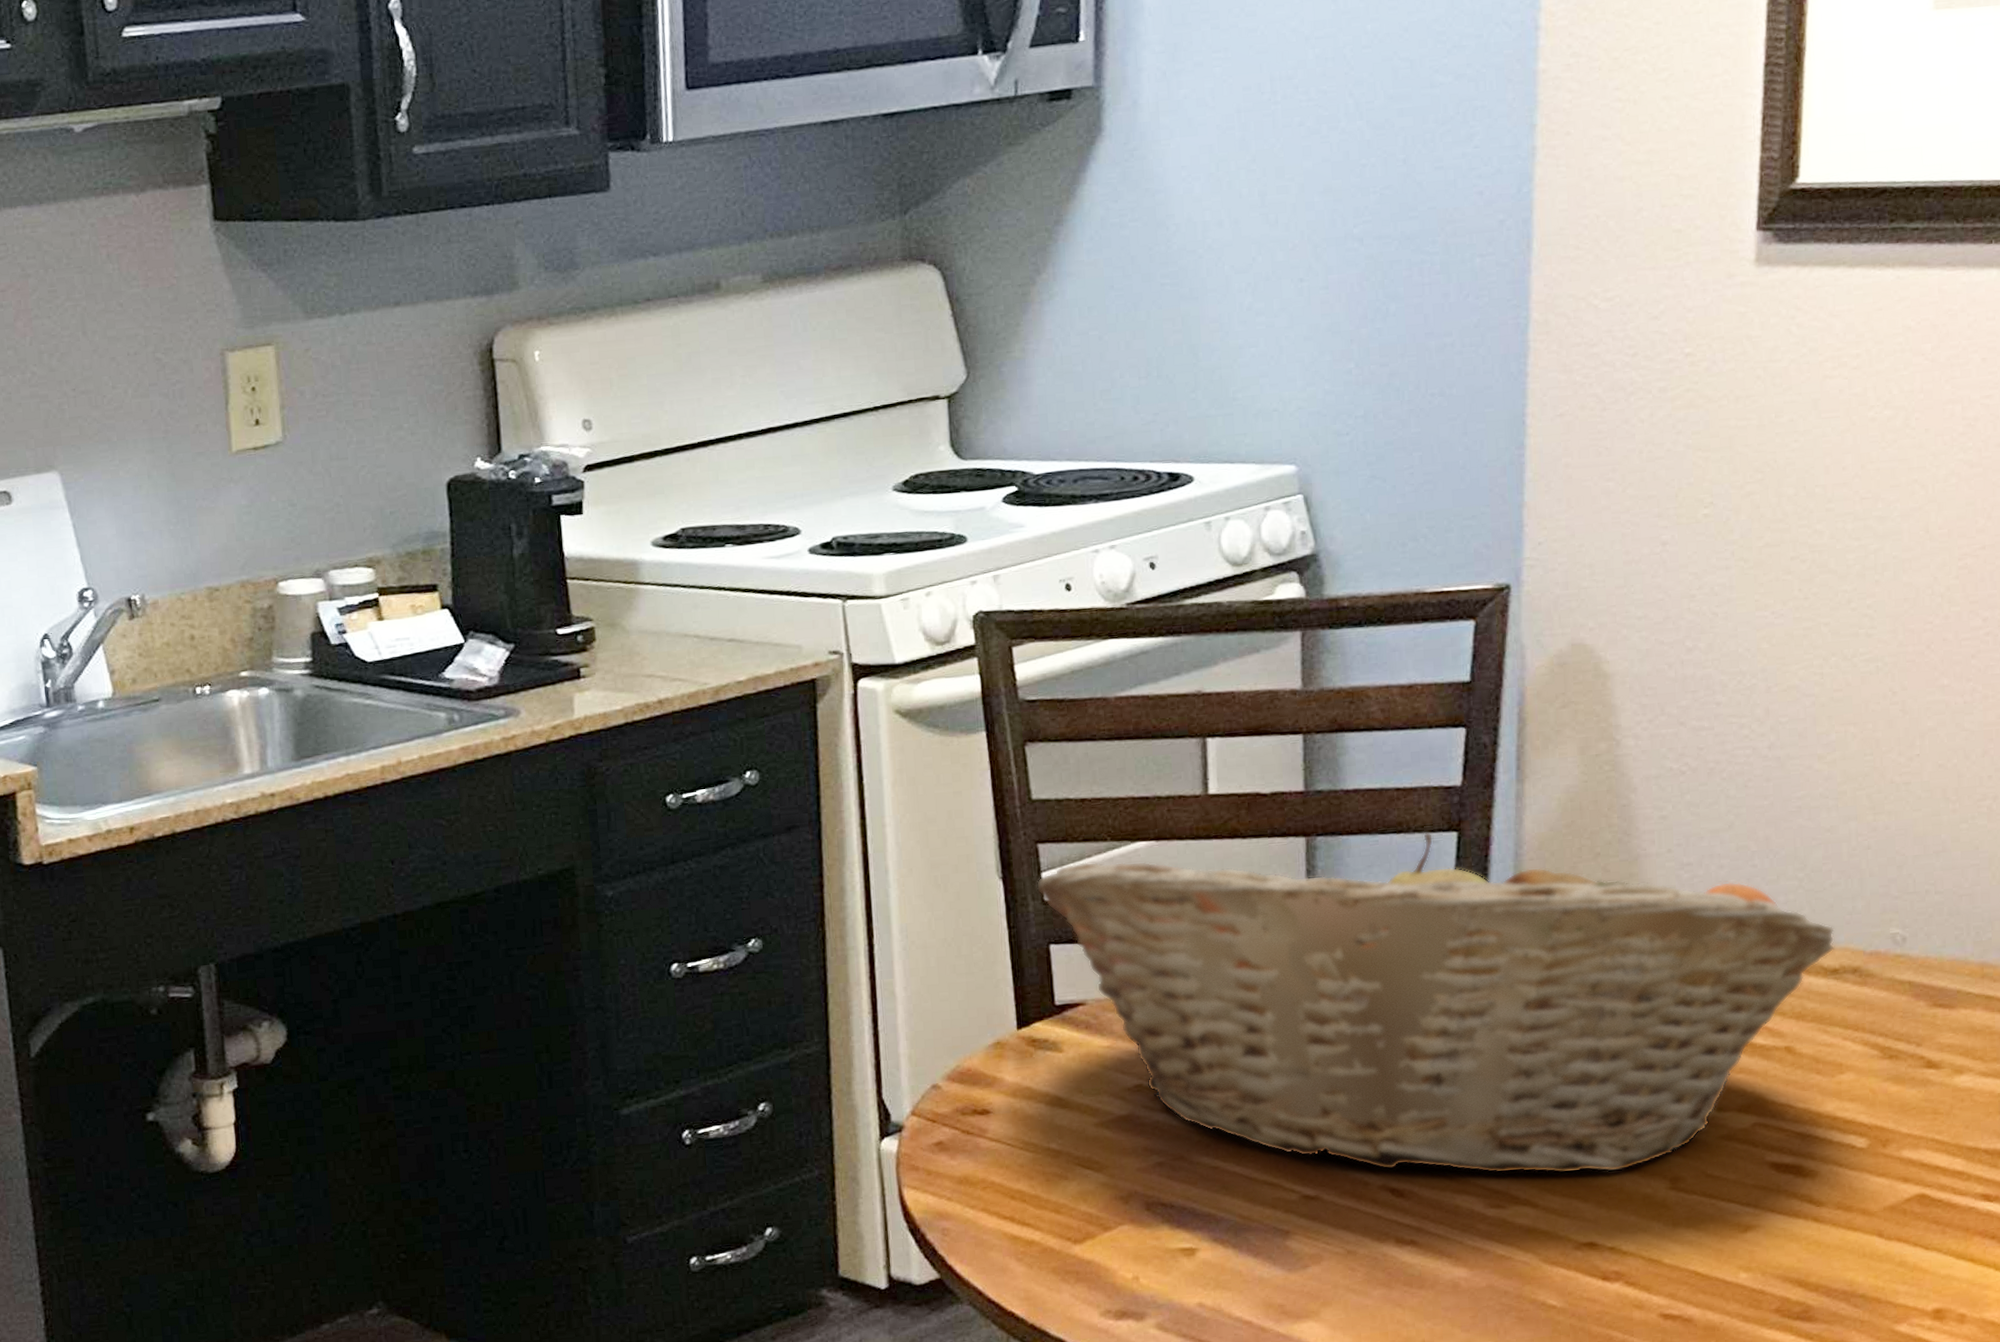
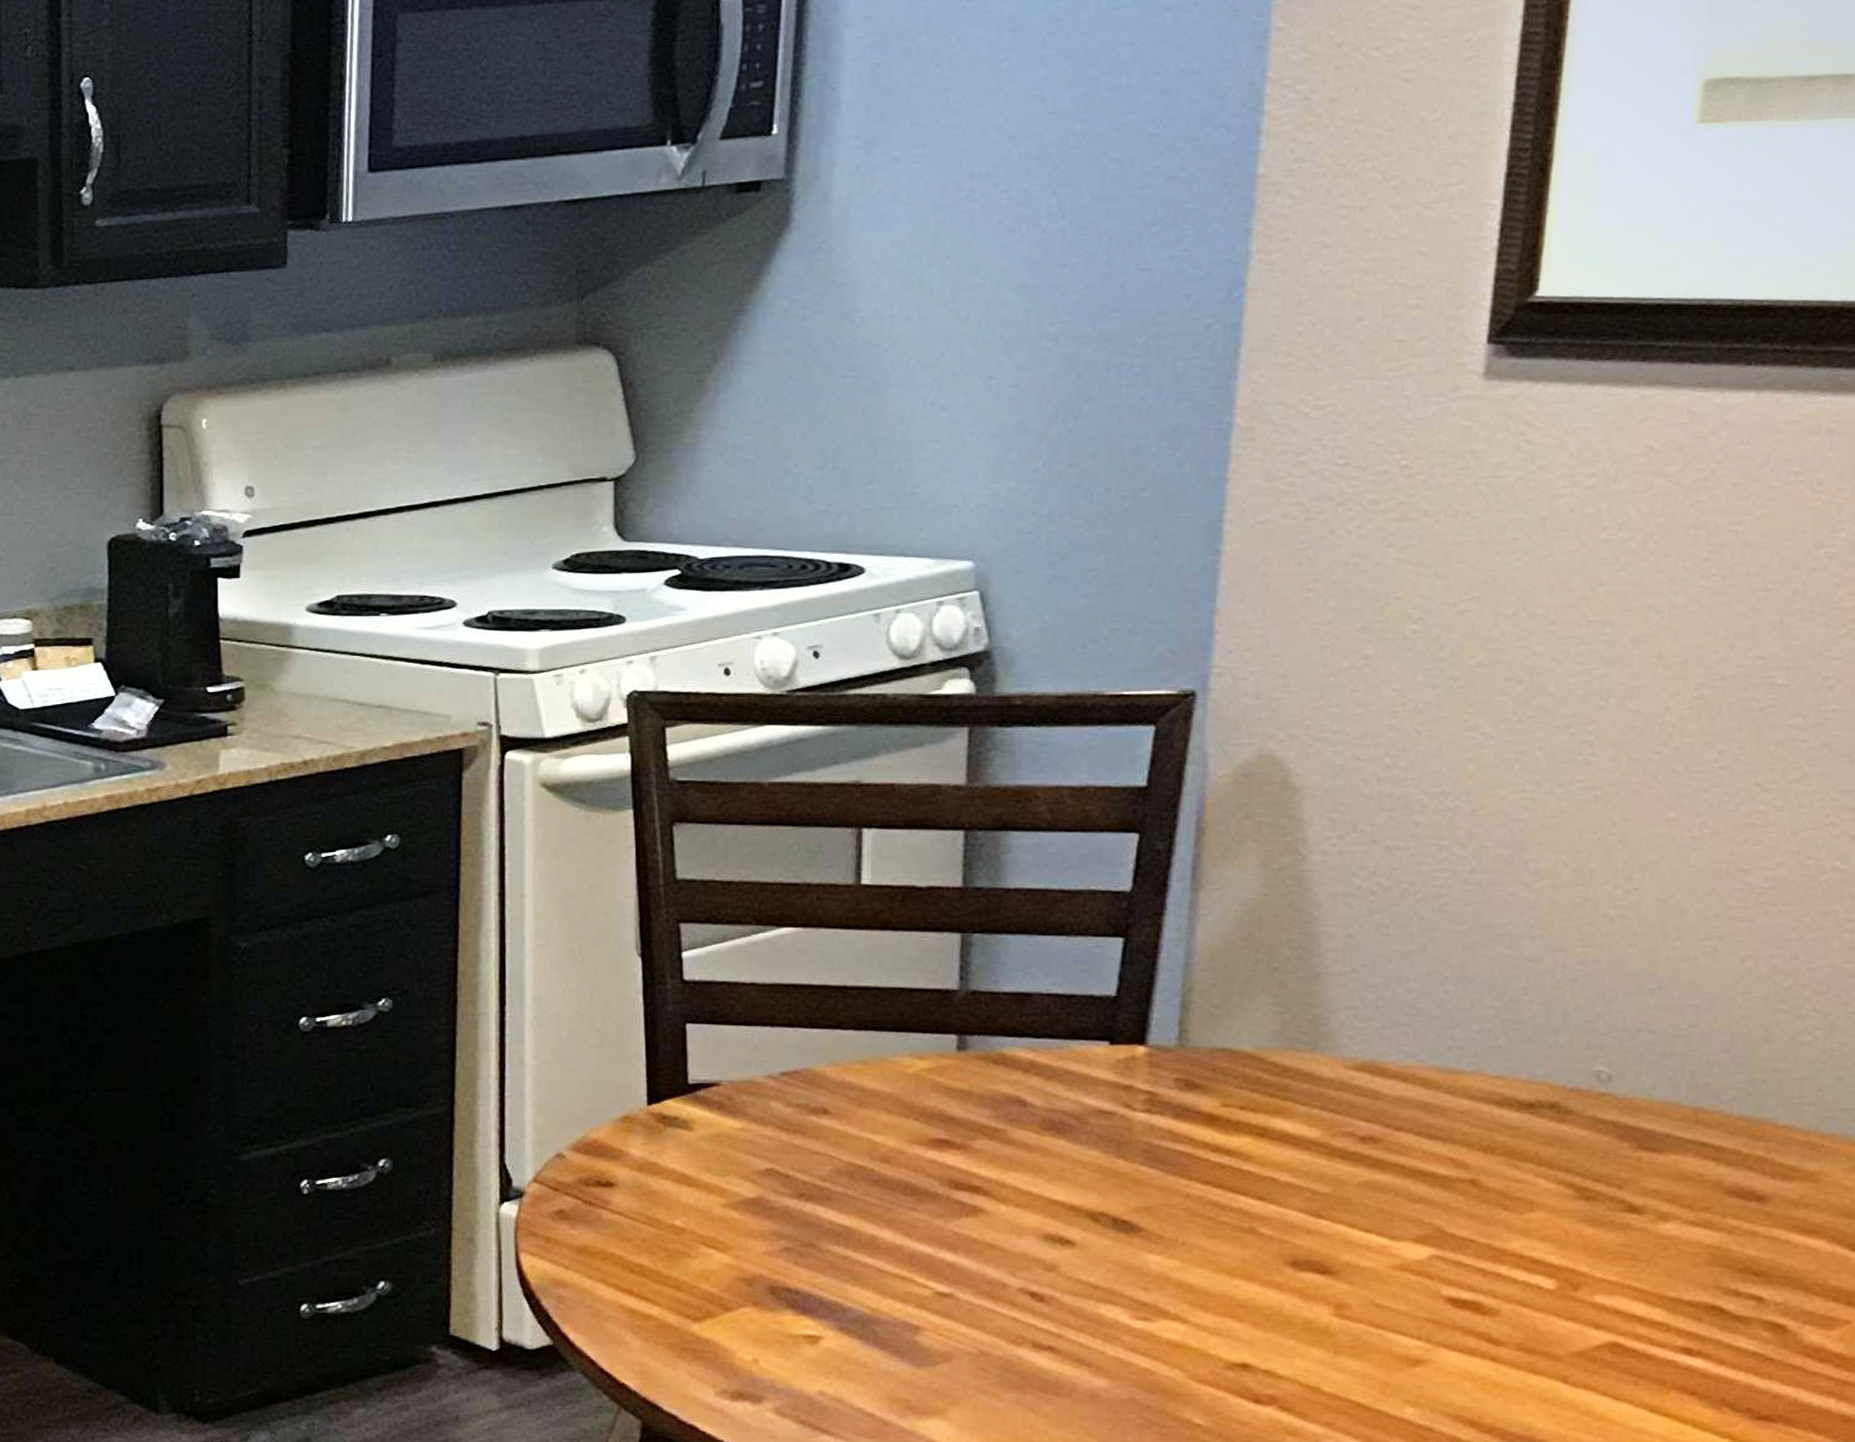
fruit basket: present [1036,831,1835,1175] -> none [675,936,1532,1294]

